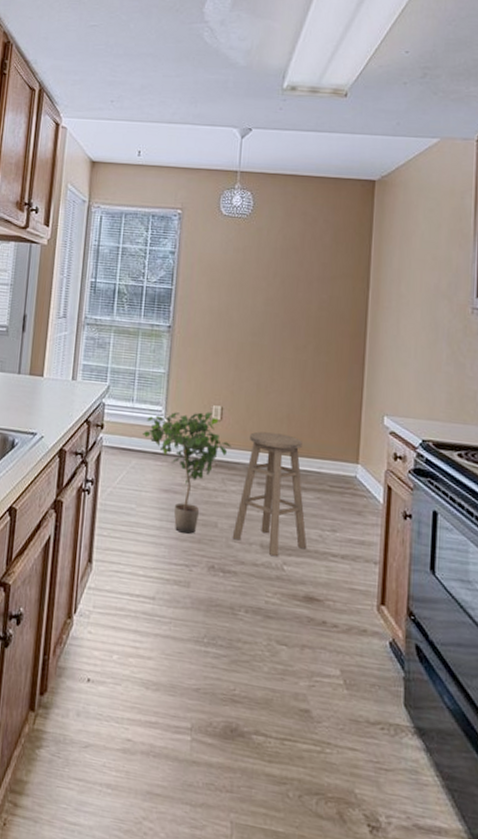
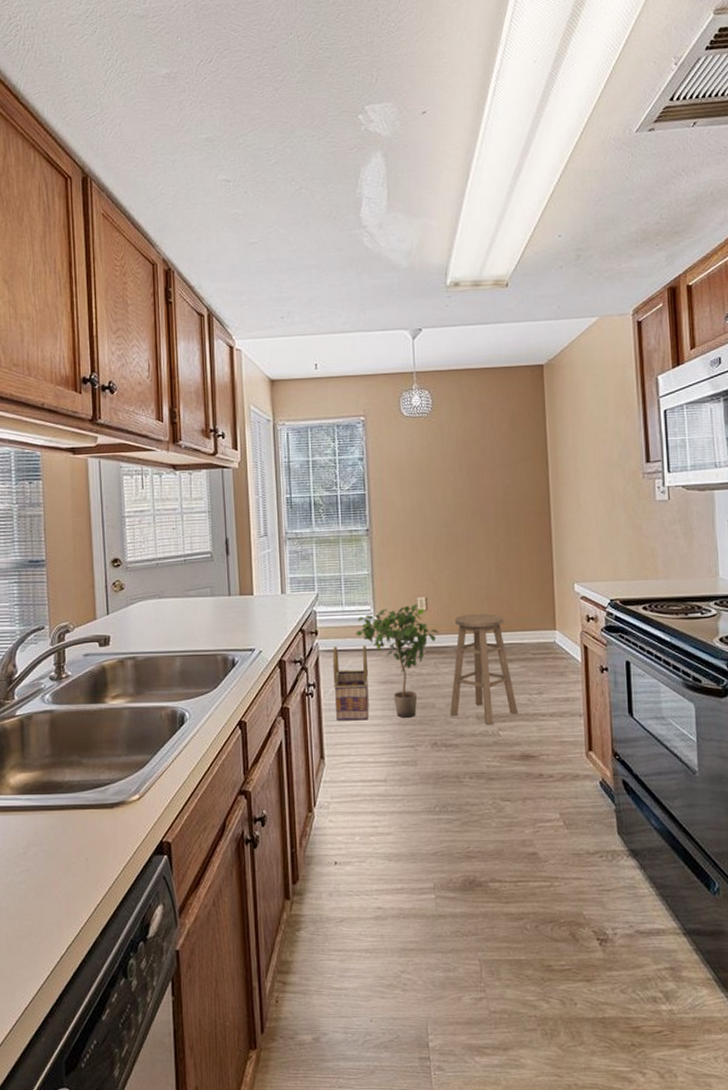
basket: none [111,443,152,529] -> present [332,646,369,721]

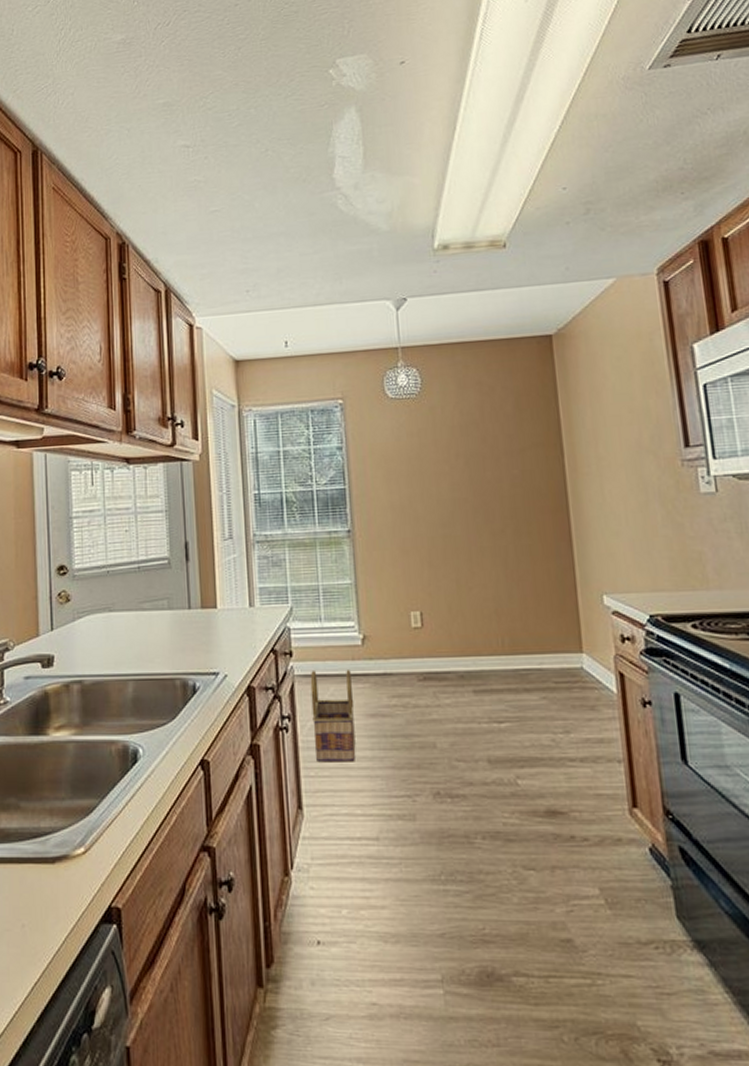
potted plant: present [355,604,439,718] -> none [337,619,438,760]
bar stool: present [450,614,519,725] -> none [454,632,541,772]

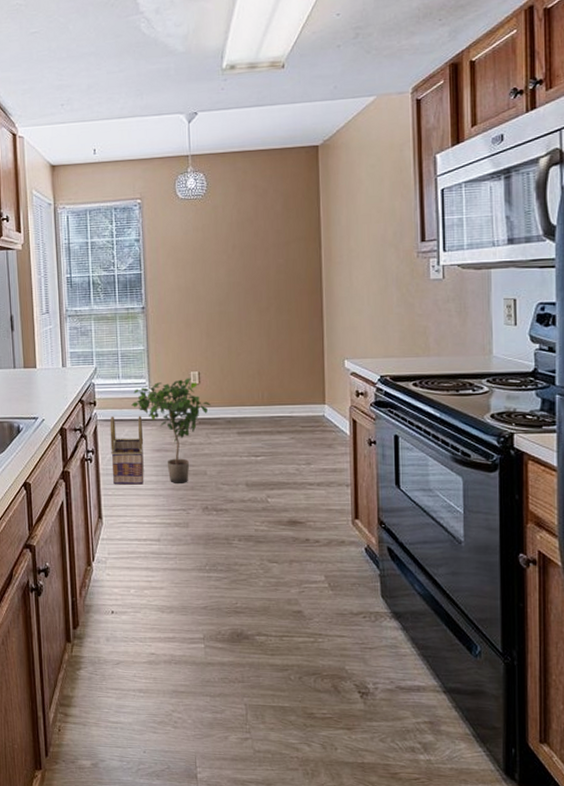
potted plant: none [337,619,438,760] -> present [131,378,211,483]

